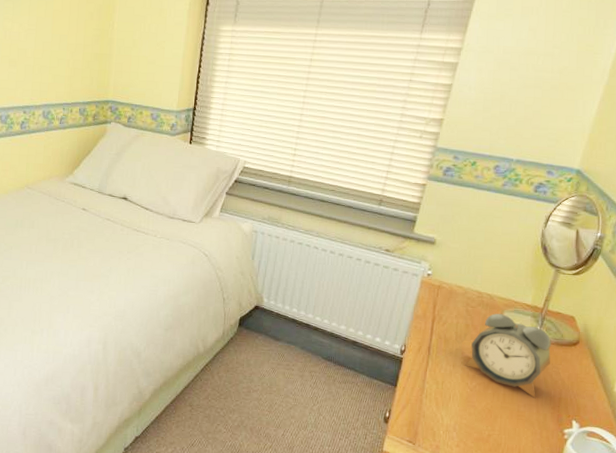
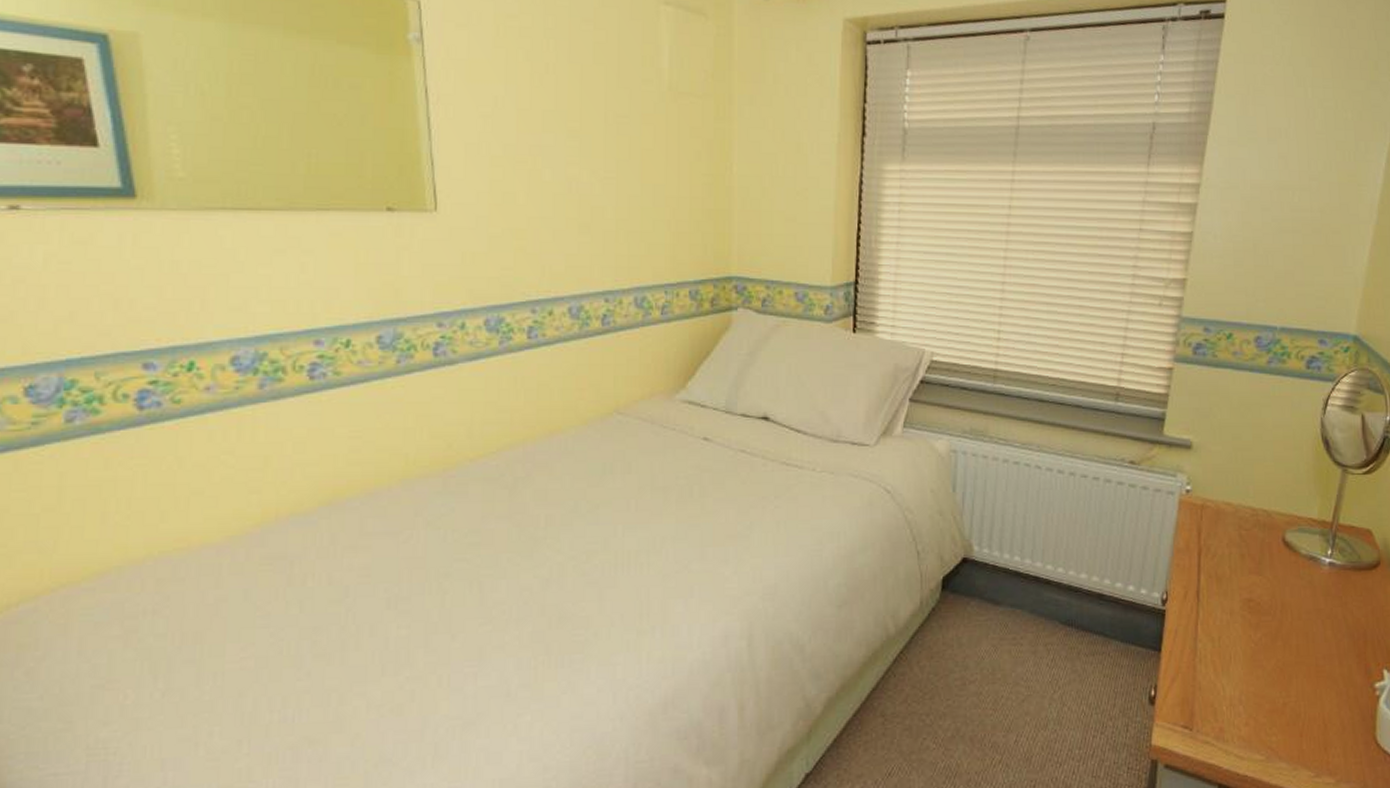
alarm clock: present [464,313,551,398] -> none [1244,535,1349,645]

